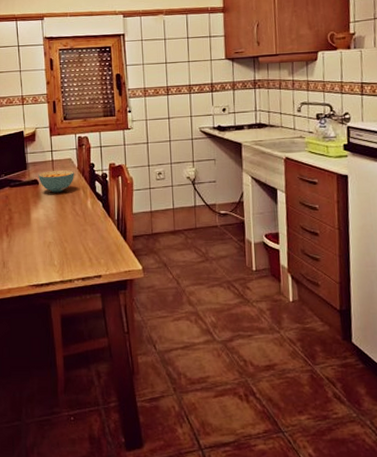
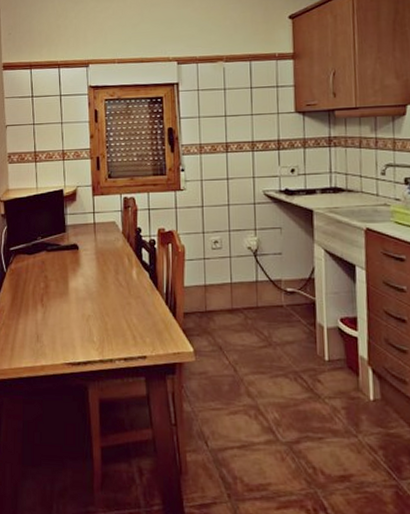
cereal bowl: present [38,170,74,193] -> none [78,235,118,260]

